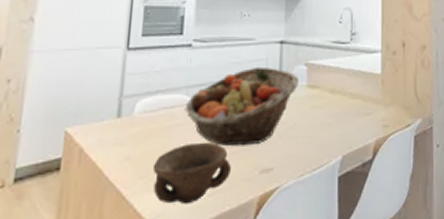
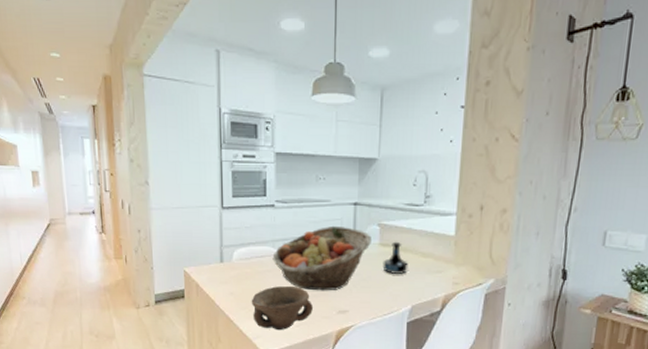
tequila bottle: none [310,82,337,119] -> present [382,241,408,274]

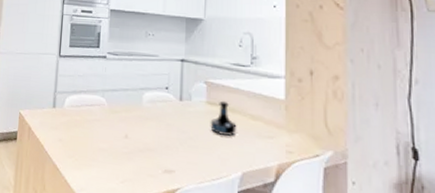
bowl: present [251,285,313,331] -> none [78,136,138,185]
fruit basket: present [272,225,371,291] -> none [101,80,198,147]

